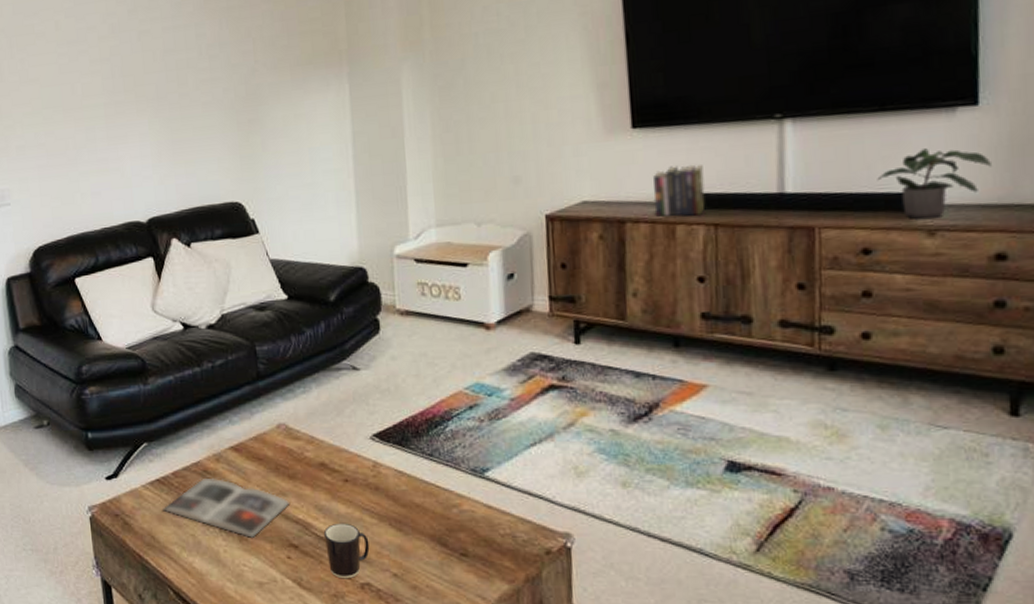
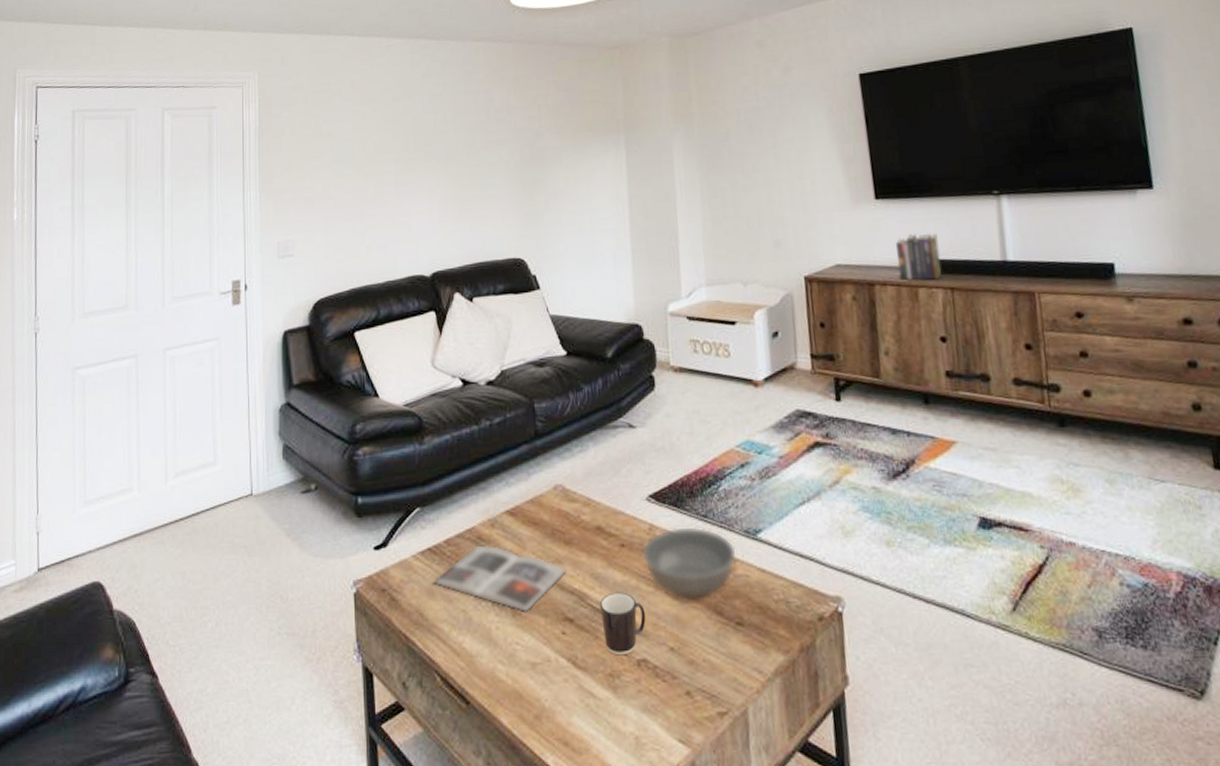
bowl: none [366,465,463,533] -> present [642,527,737,601]
potted plant: present [877,148,991,220] -> none [1081,224,1170,287]

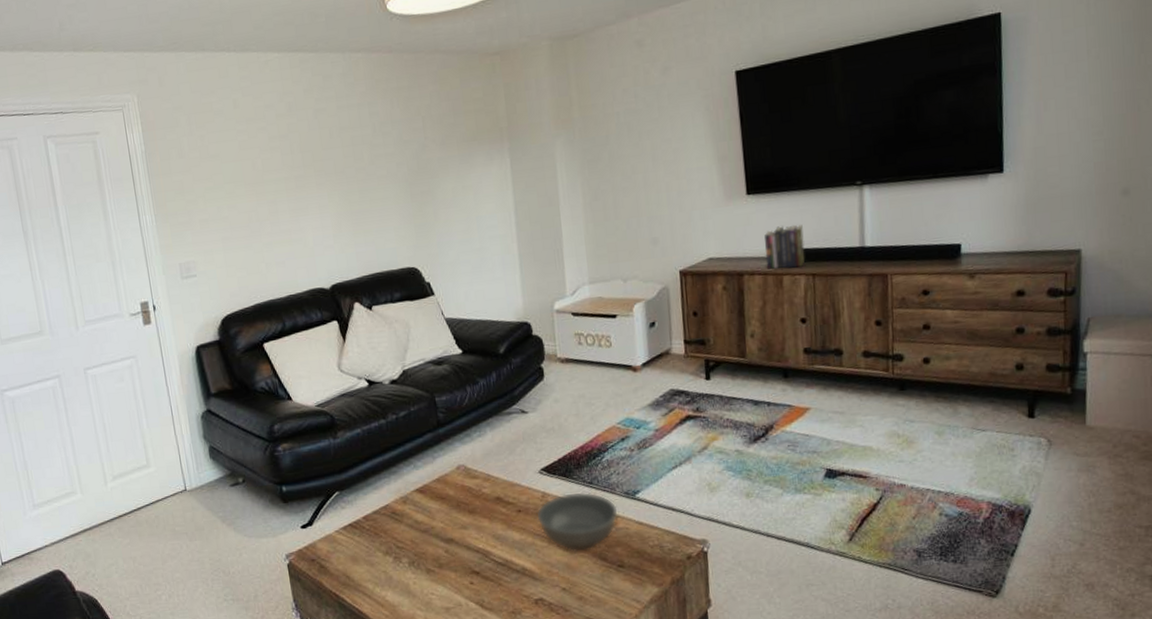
magazine: present [433,545,566,612] -> none [355,518,471,569]
mug: present [599,592,646,656] -> none [501,548,542,597]

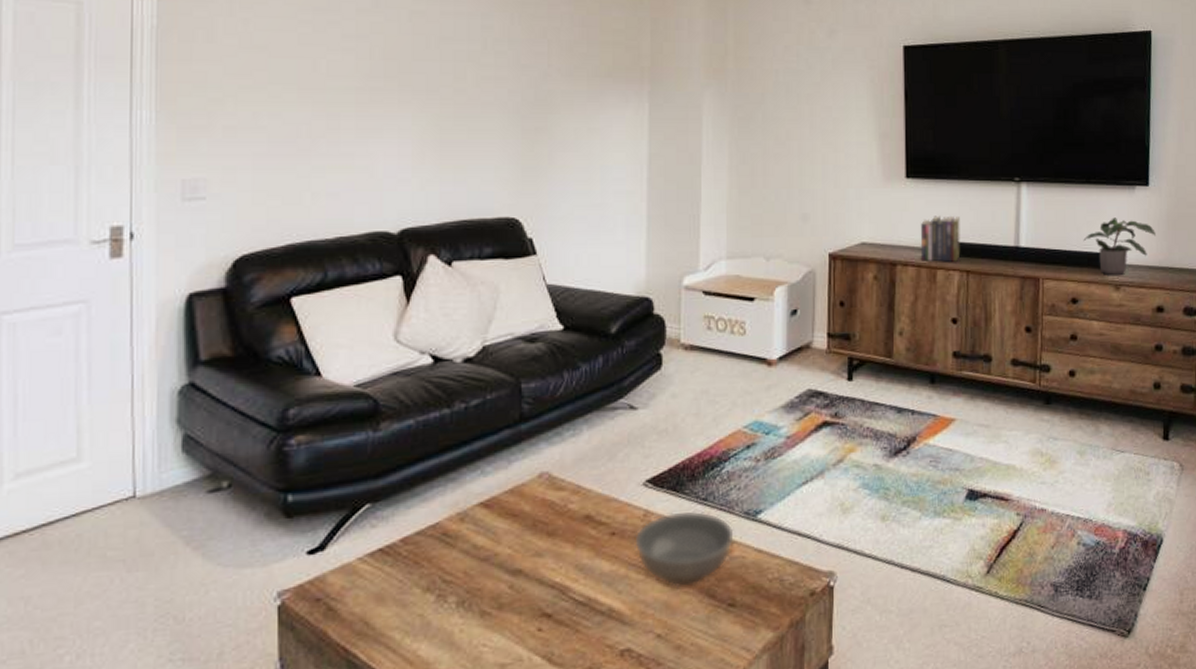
potted plant: none [932,208,1013,266] -> present [1083,217,1156,276]

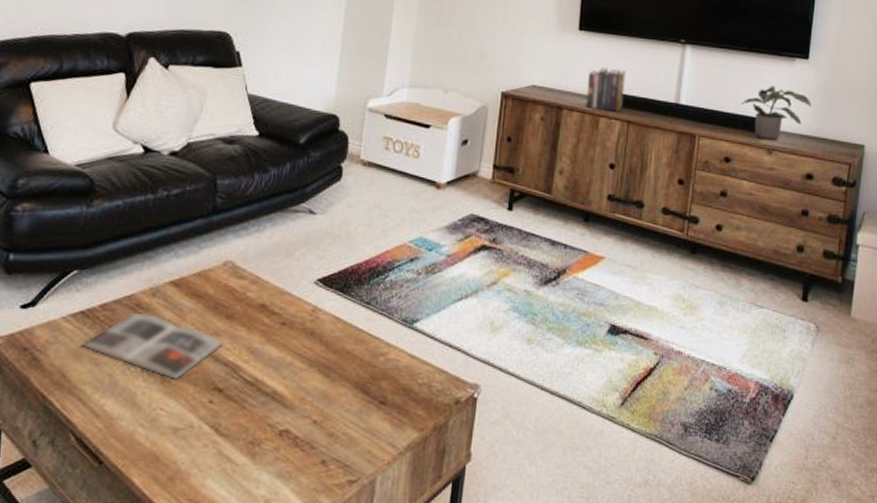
magazine: none [383,541,547,611] -> present [81,312,223,380]
bowl: present [634,510,734,586] -> none [301,311,392,380]

